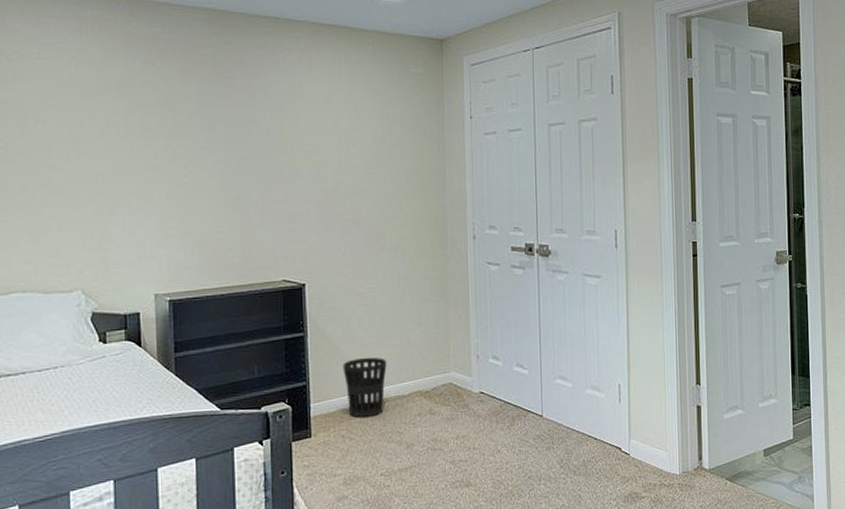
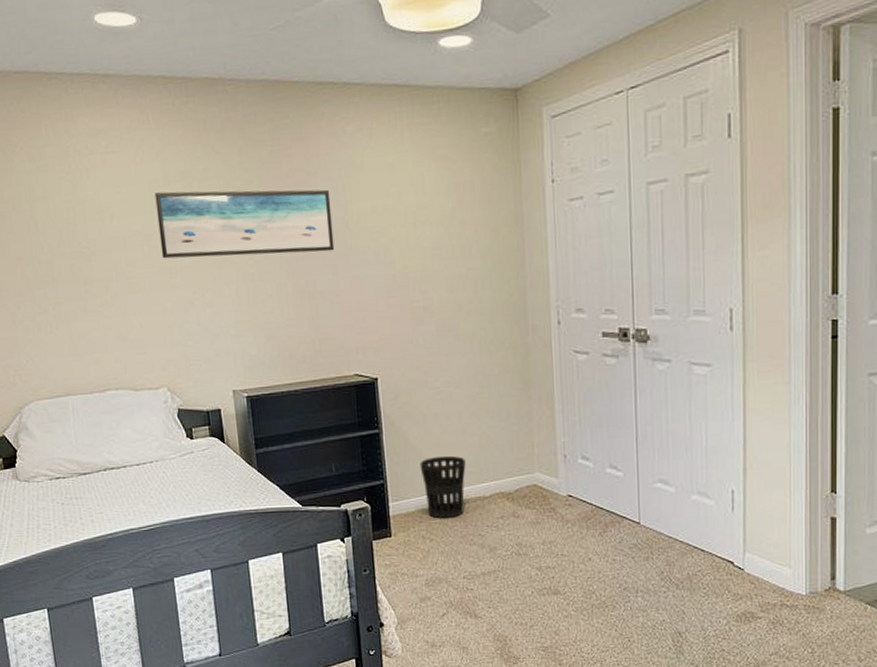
wall art: none [87,100,270,166] -> present [154,189,335,259]

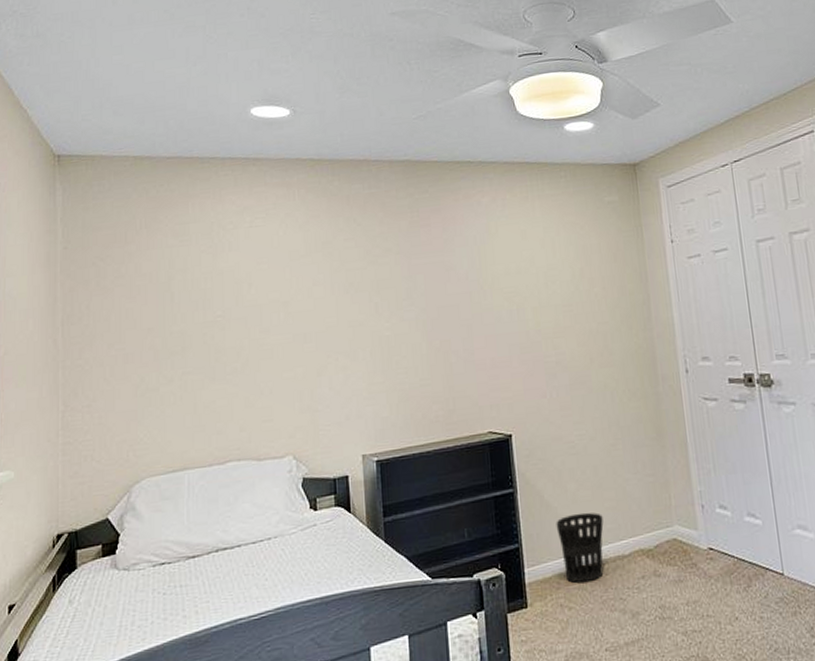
wall art: present [154,189,335,259] -> none [295,254,470,325]

